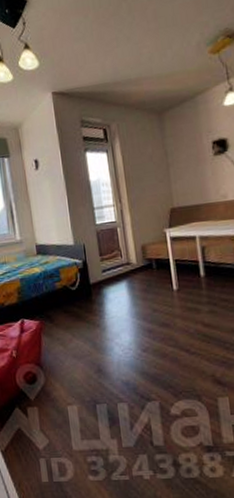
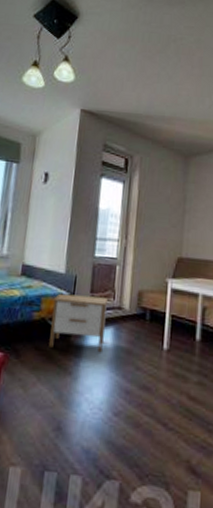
nightstand: none [69,258,121,308] -> present [49,293,107,353]

